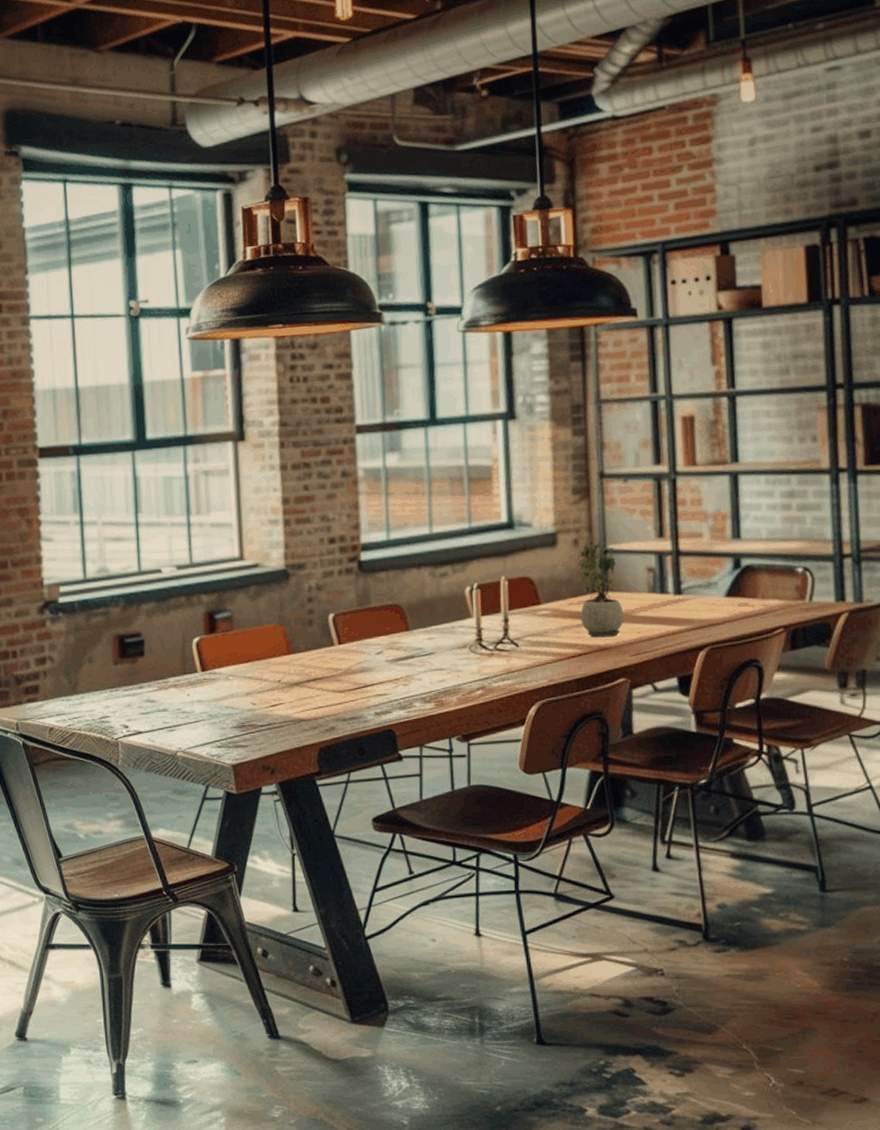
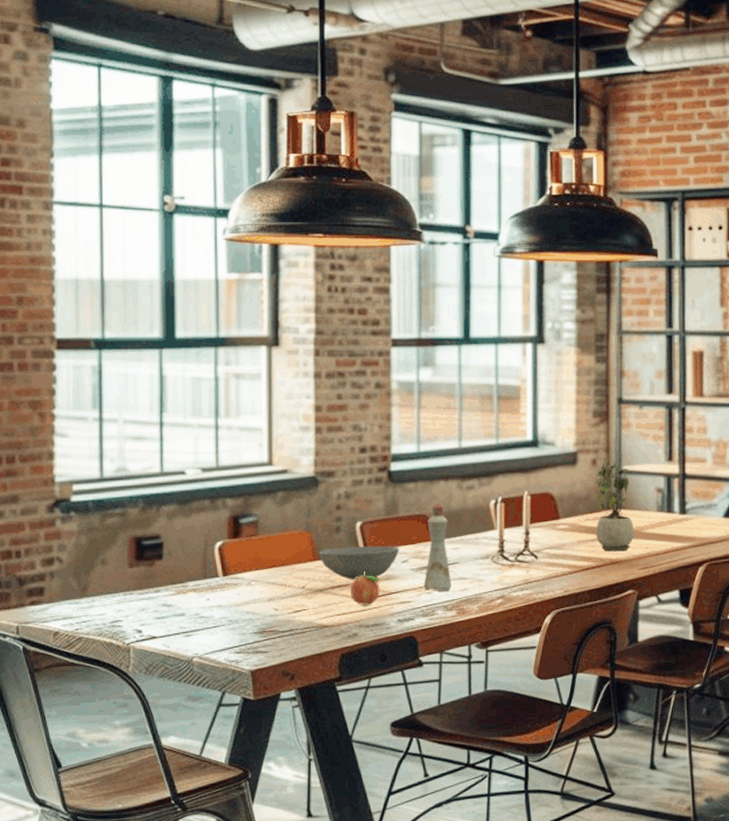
bowl: none [293,637,374,673] -> present [319,546,400,580]
fruit: none [326,664,356,699] -> present [351,572,380,605]
bottle: none [399,592,430,683] -> present [423,503,452,591]

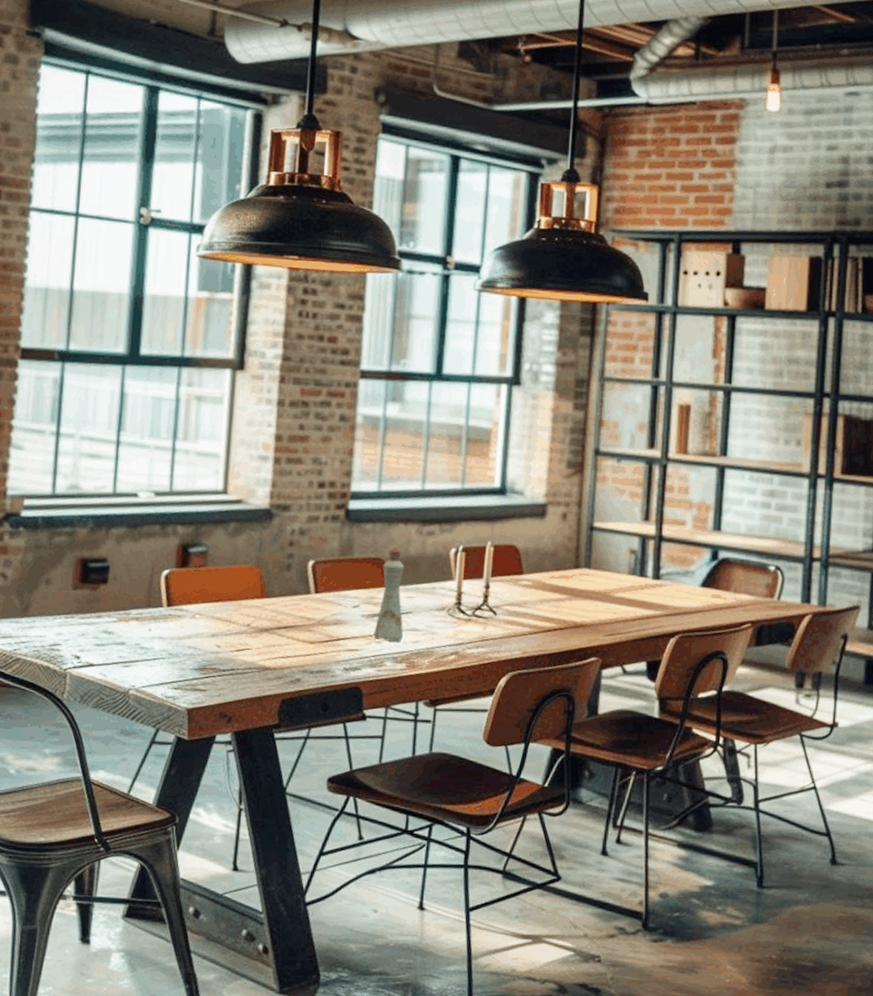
bowl: present [319,546,400,580] -> none [268,586,352,622]
fruit: present [351,572,380,605] -> none [297,614,328,650]
potted plant: present [595,458,635,552] -> none [560,513,603,615]

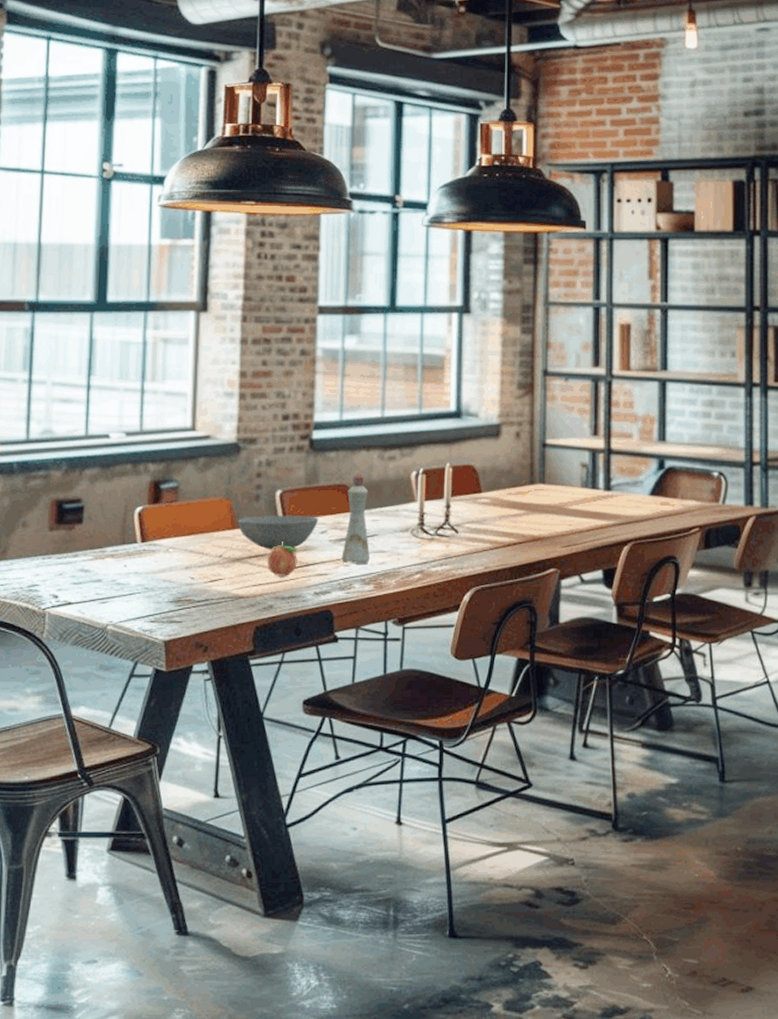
bowl: none [268,586,352,622] -> present [238,516,319,550]
fruit: none [297,614,328,650] -> present [268,542,297,576]

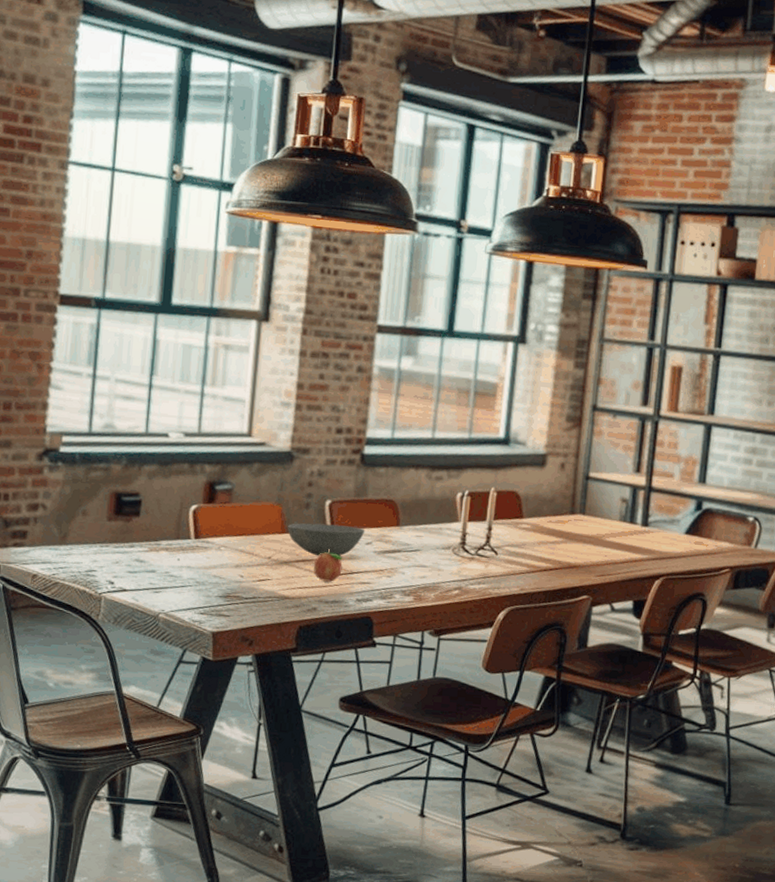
bottle: present [341,473,371,564] -> none [384,490,414,577]

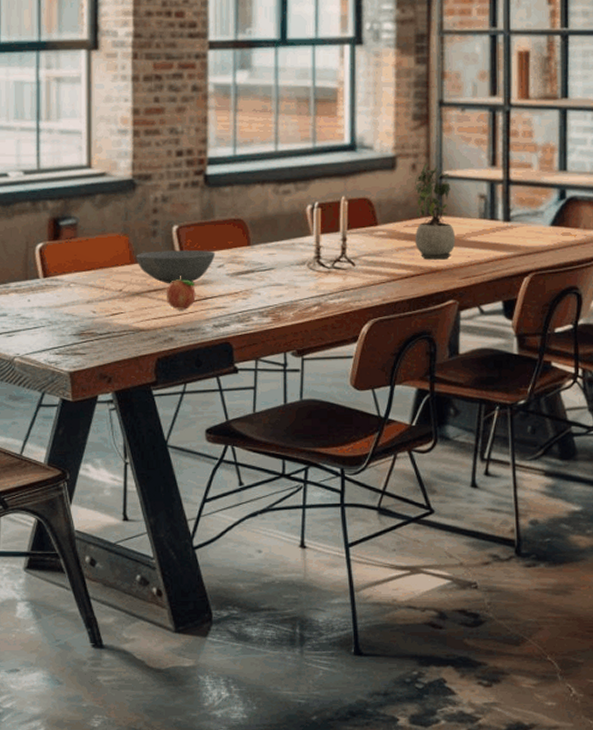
potted plant: none [556,463,596,557] -> present [414,163,456,260]

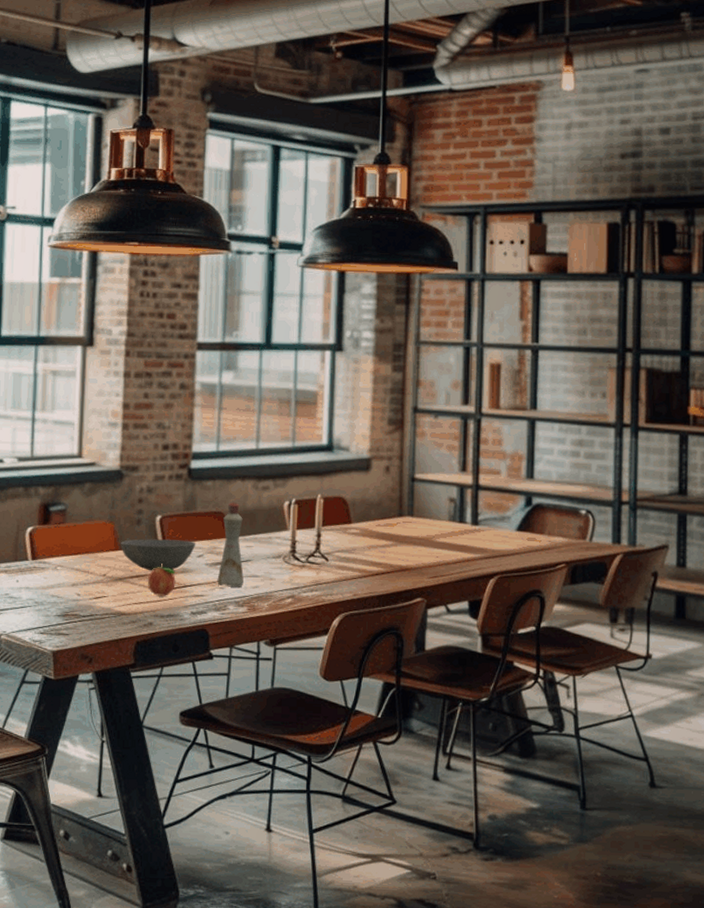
bottle: none [239,208,268,297] -> present [217,502,245,587]
potted plant: present [414,163,456,260] -> none [386,466,426,559]

